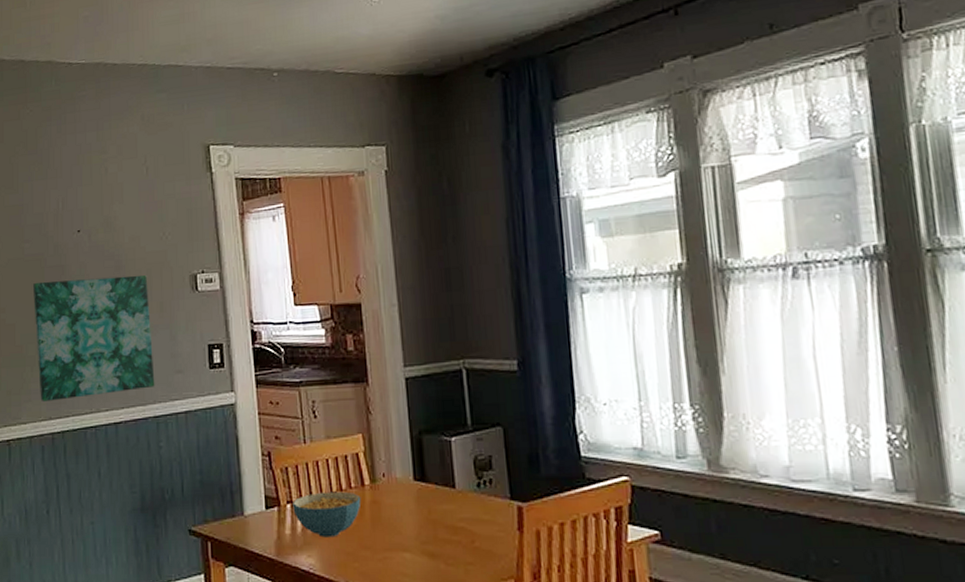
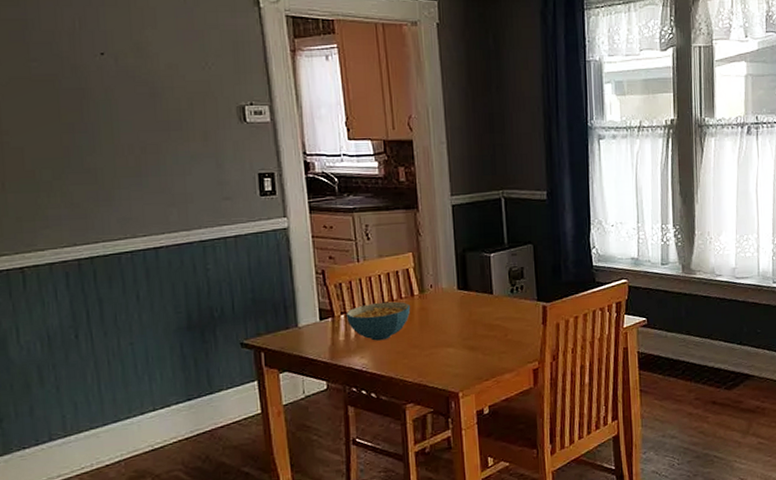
wall art: present [33,275,155,403] -> none [45,103,200,229]

